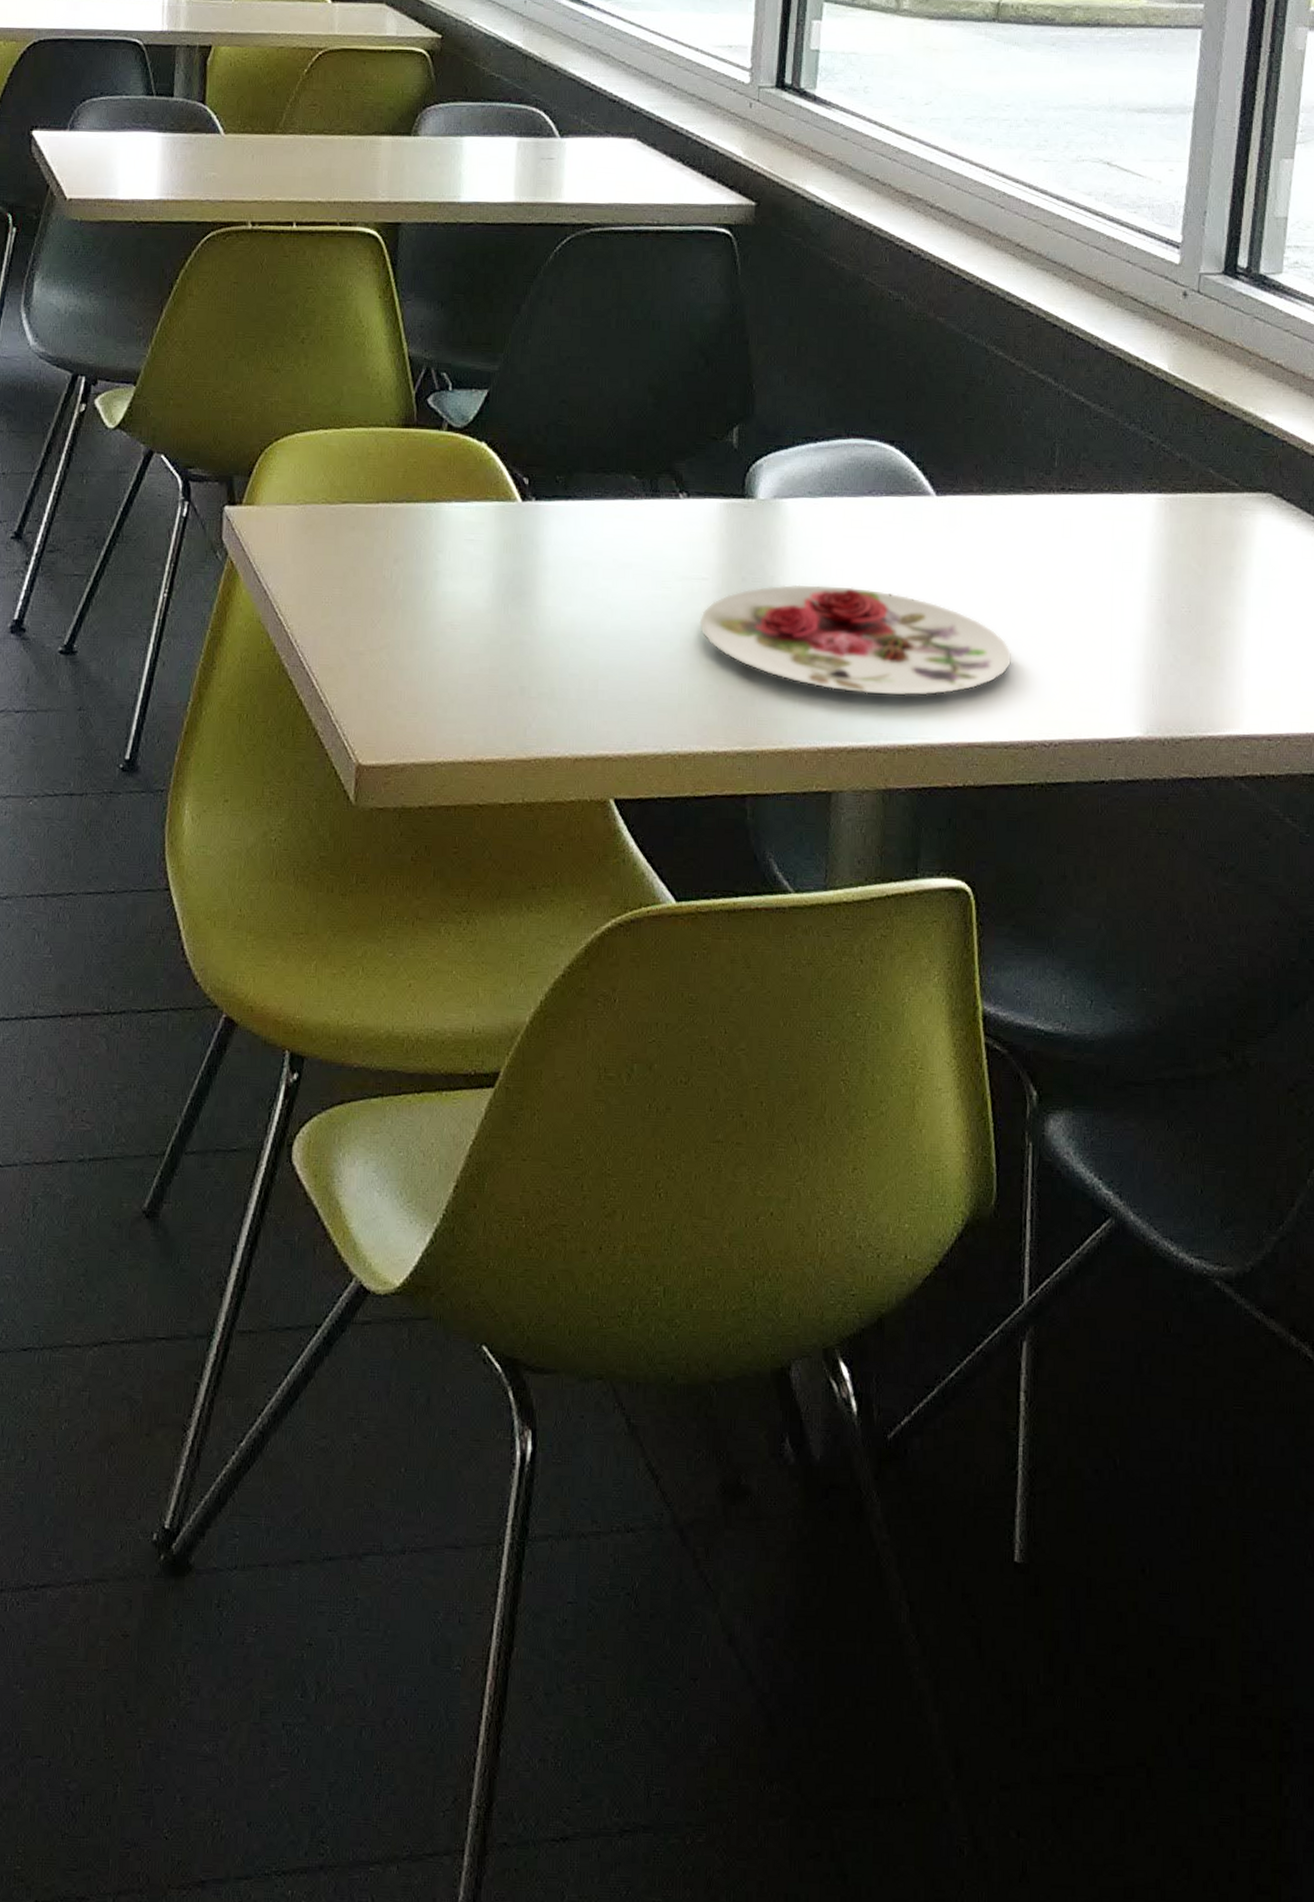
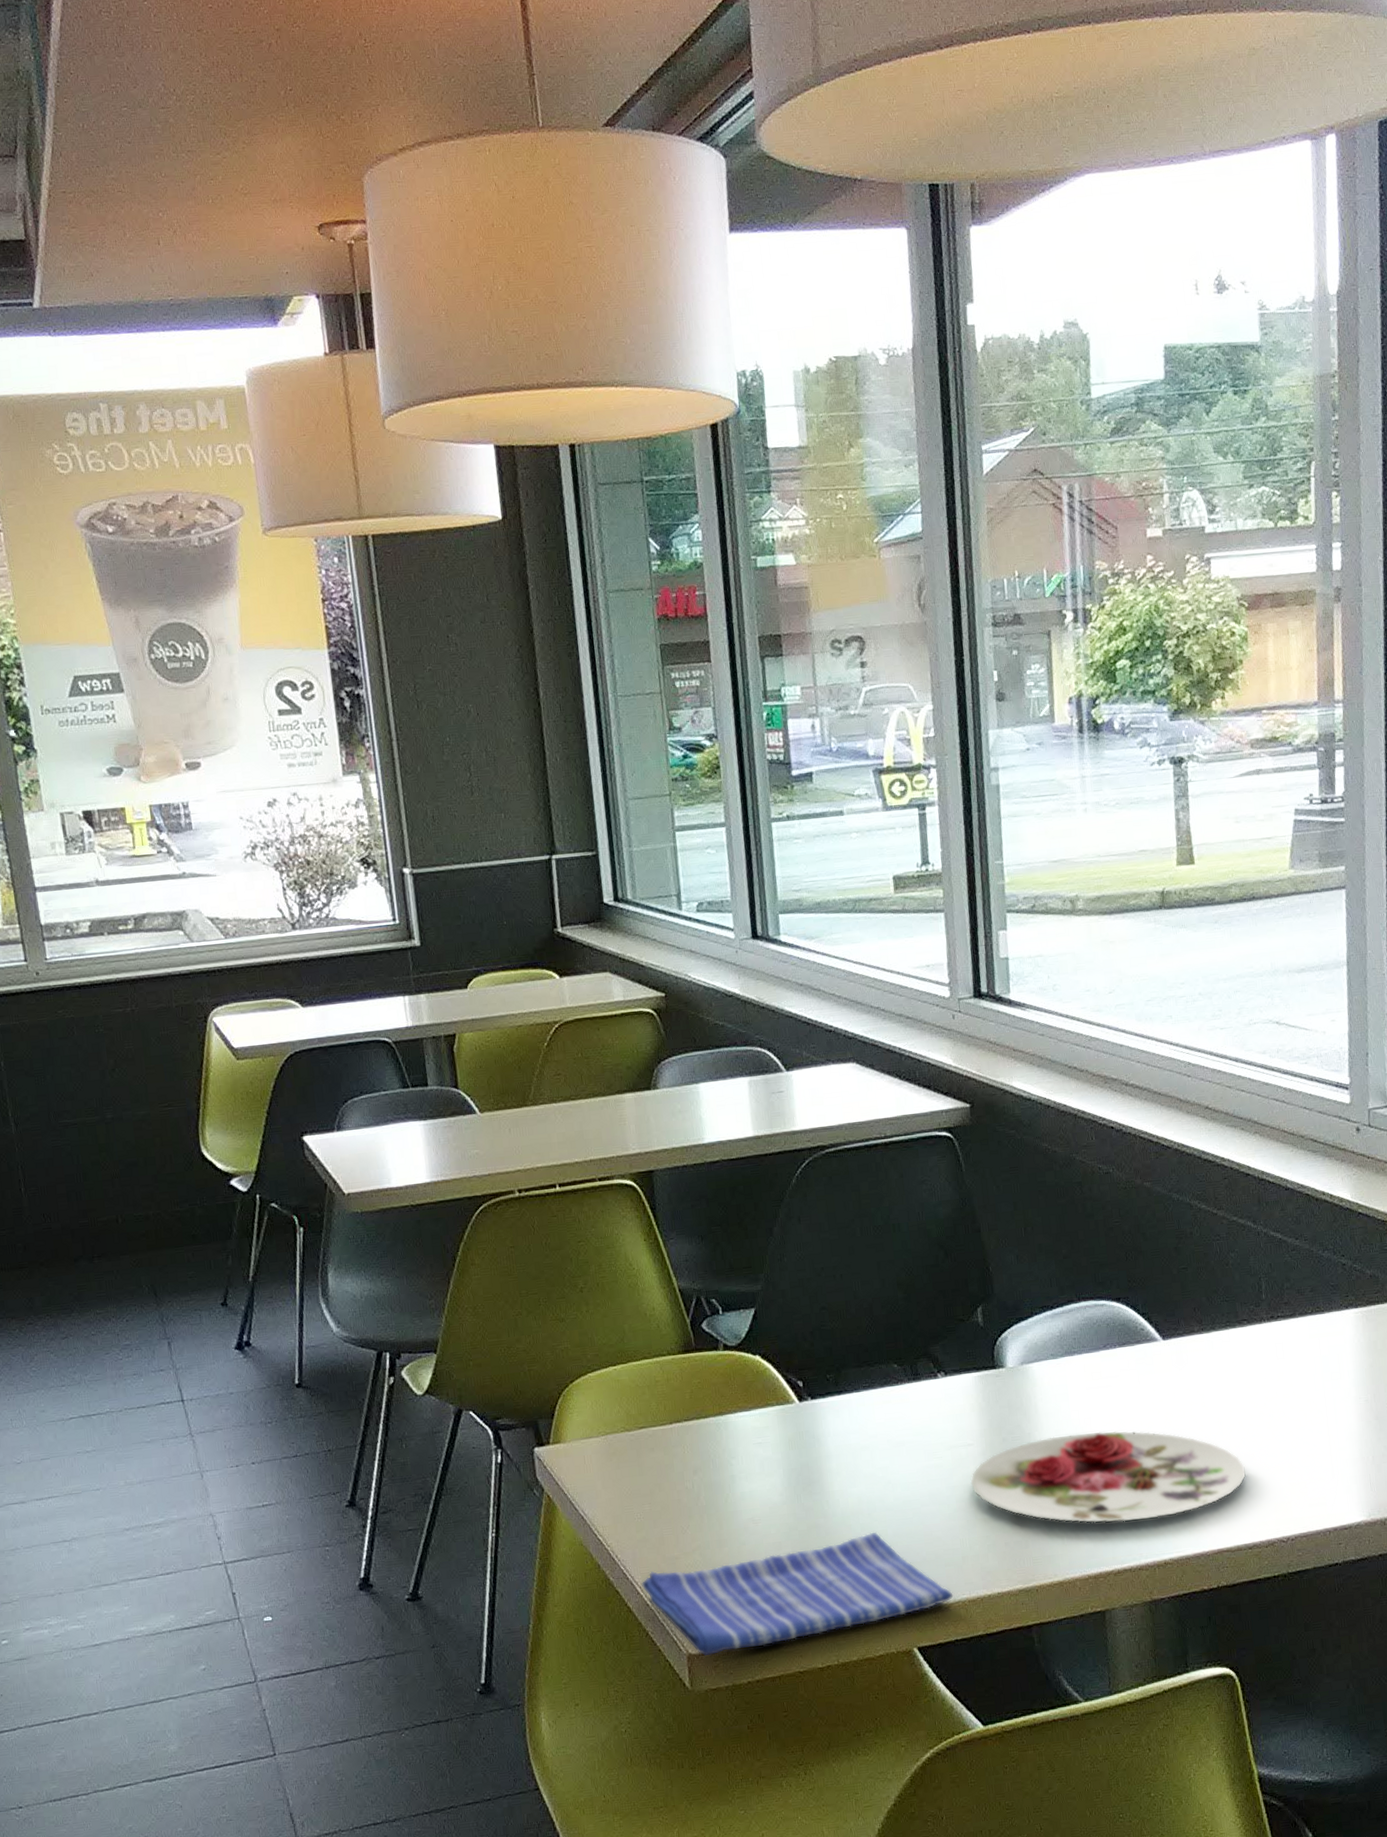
dish towel: none [317,659,663,770] -> present [641,1531,954,1657]

